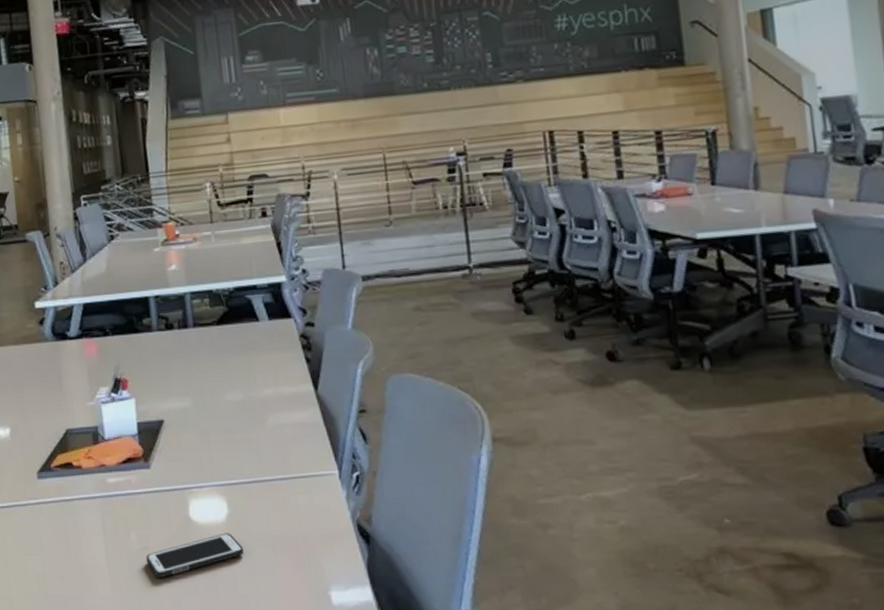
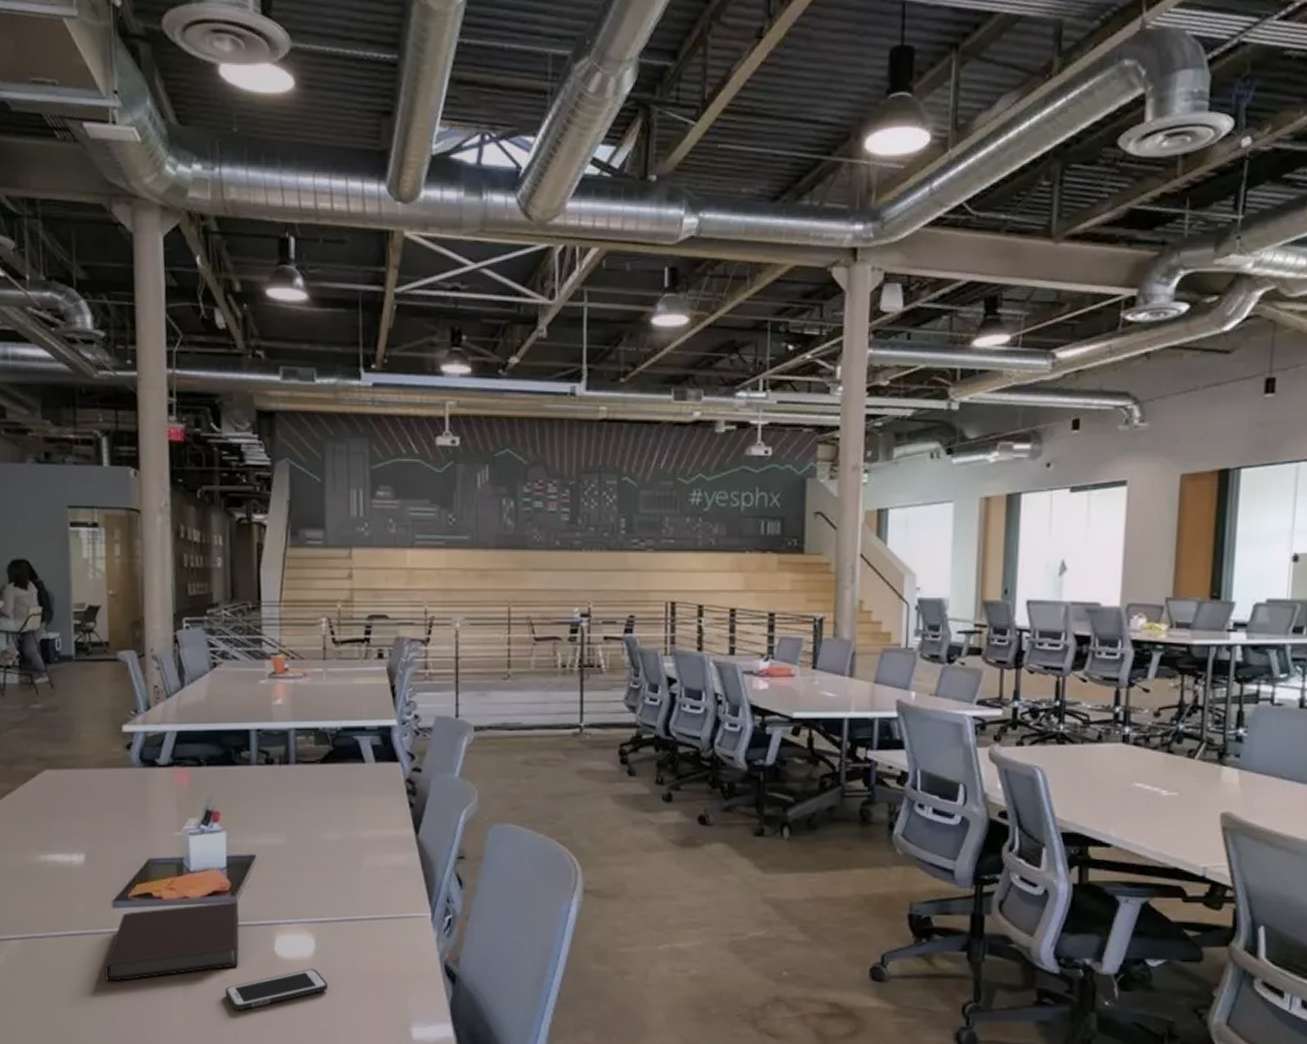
notebook: none [34,467,157,552] -> present [104,901,239,982]

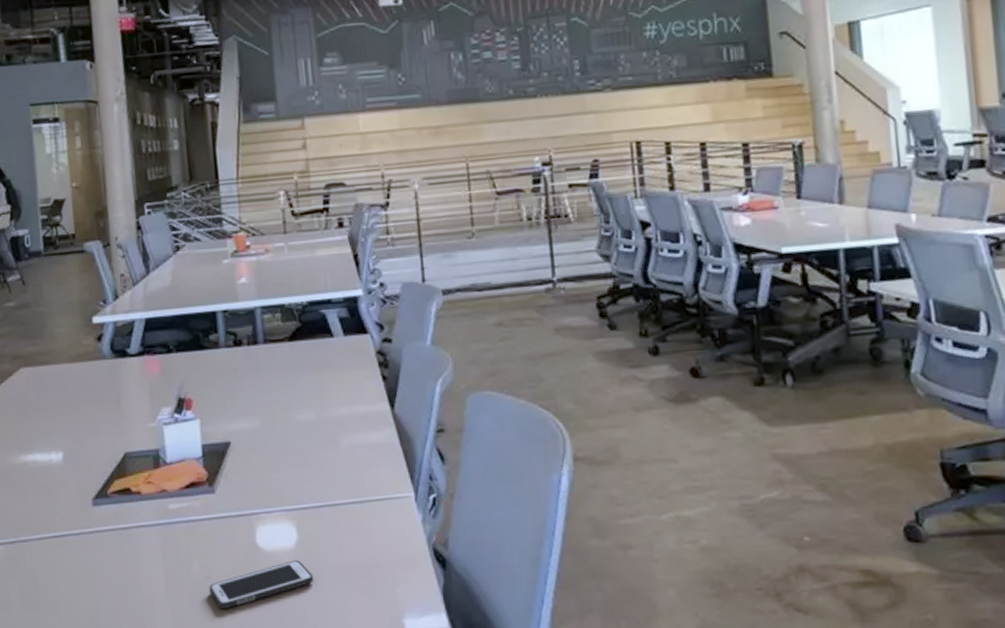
notebook: present [104,901,239,982] -> none [88,491,221,585]

